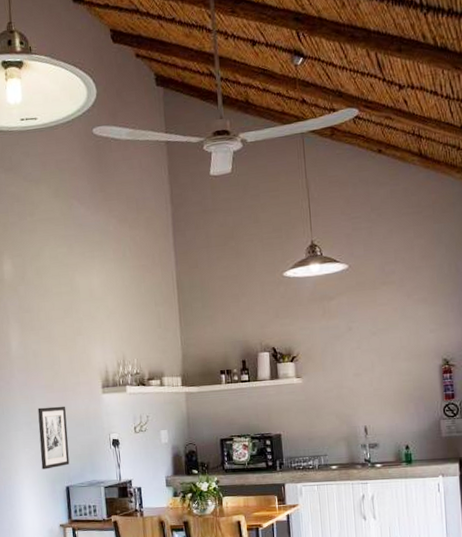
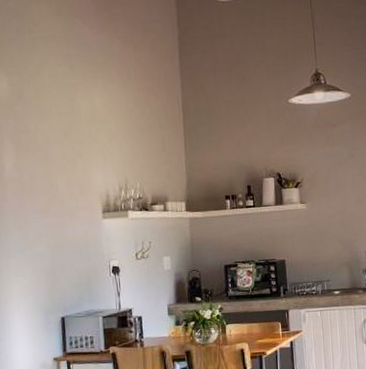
wall art: present [38,406,70,470] -> none [32,231,66,300]

